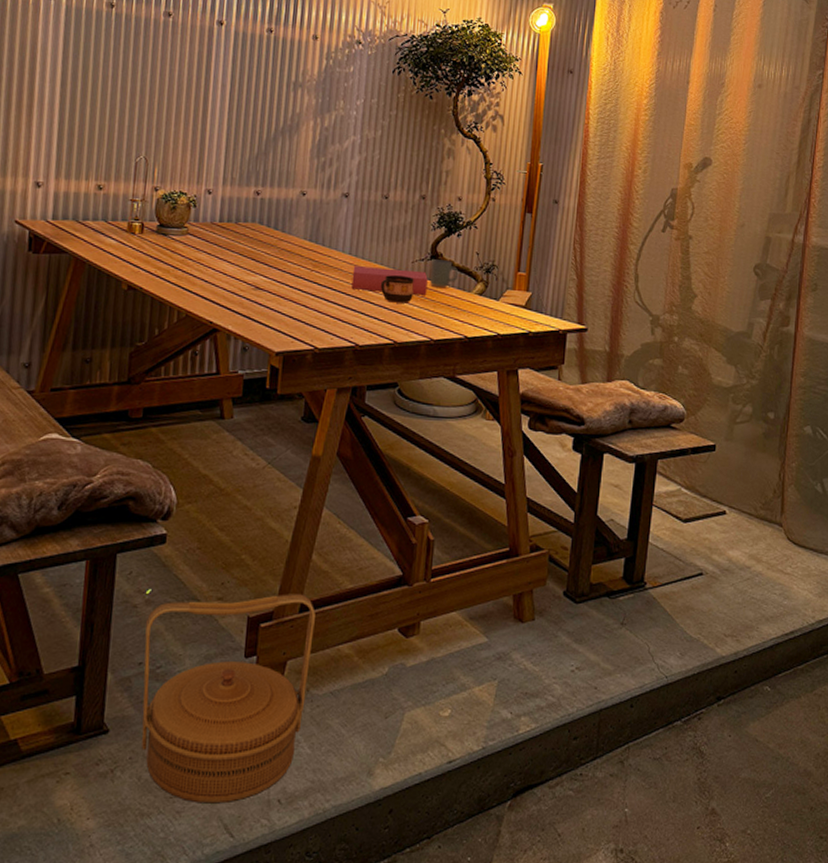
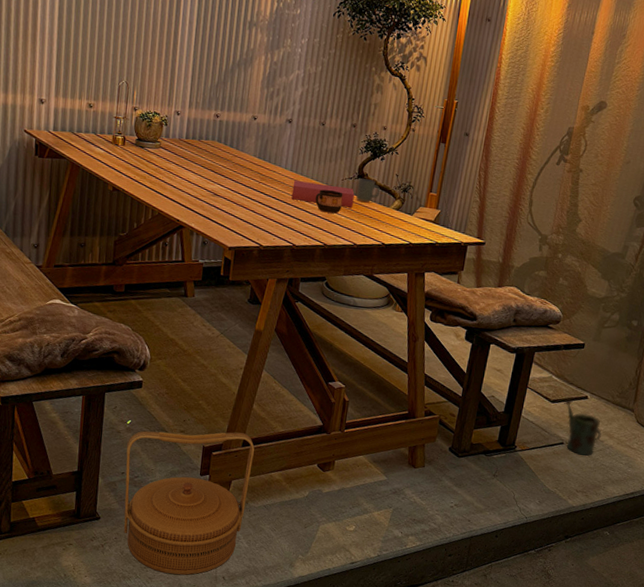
watering can: none [697,516,747,588] -> present [563,399,602,456]

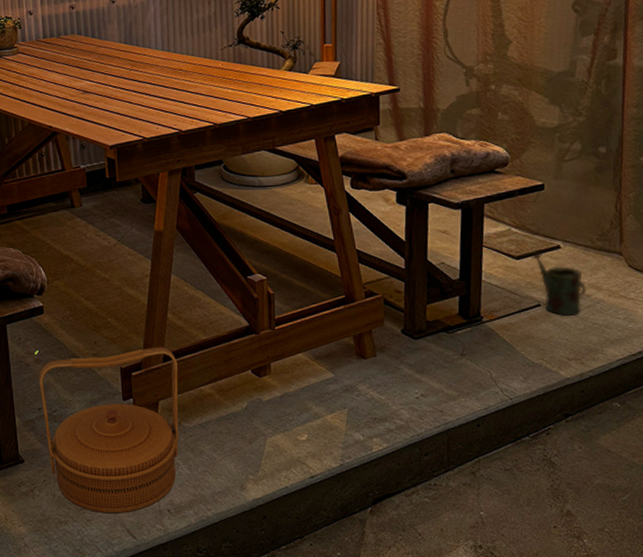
book: present [291,181,355,208] -> none [167,56,239,81]
cup: present [315,189,343,214] -> none [194,63,226,89]
mug: present [356,178,381,203] -> none [239,43,267,70]

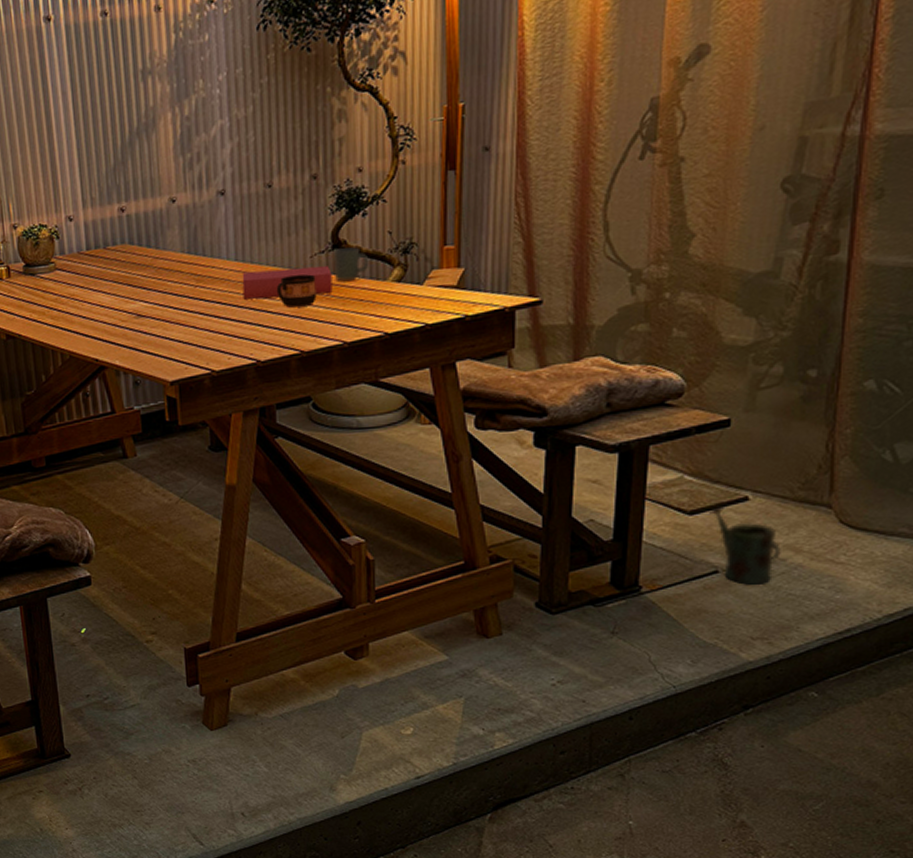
woven basket: present [38,347,179,514] -> none [85,624,255,816]
book: none [167,56,239,81] -> present [242,266,333,300]
cup: none [194,63,226,89] -> present [276,274,317,308]
mug: none [239,43,267,70] -> present [334,247,369,282]

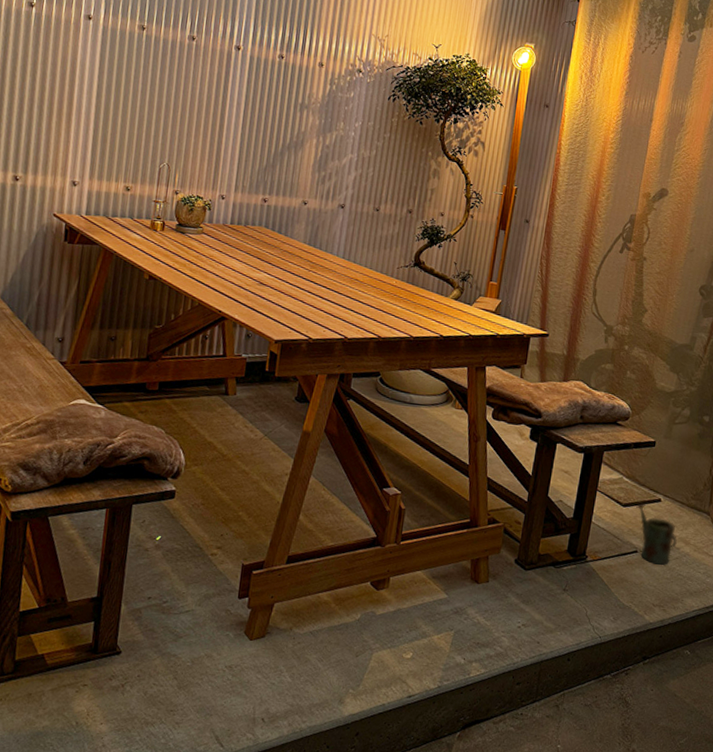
book: present [242,266,333,300] -> none [343,269,411,298]
cup: present [276,274,317,308] -> none [368,278,399,304]
mug: present [334,247,369,282] -> none [412,266,438,292]

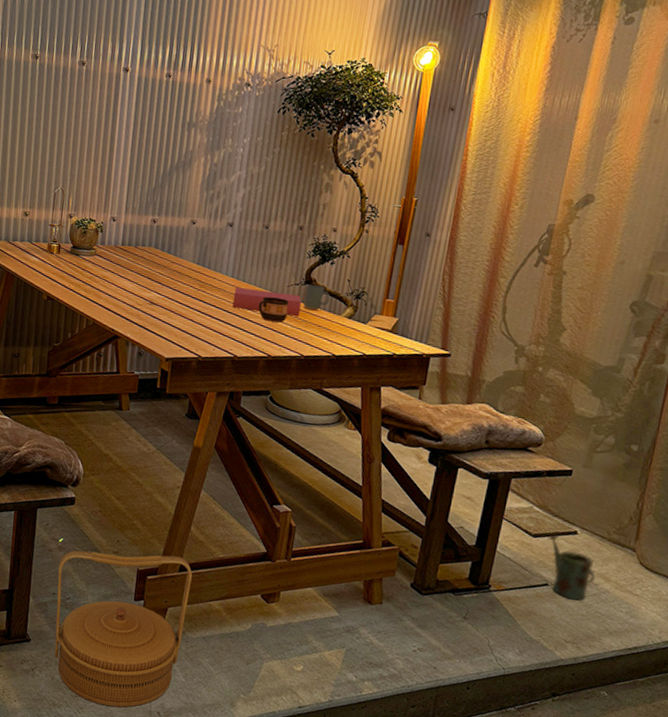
woven basket: none [148,547,300,719] -> present [54,550,192,708]
book: none [343,269,411,298] -> present [232,287,302,316]
cup: none [368,278,399,304] -> present [258,297,289,323]
mug: none [412,266,438,292] -> present [303,284,330,311]

